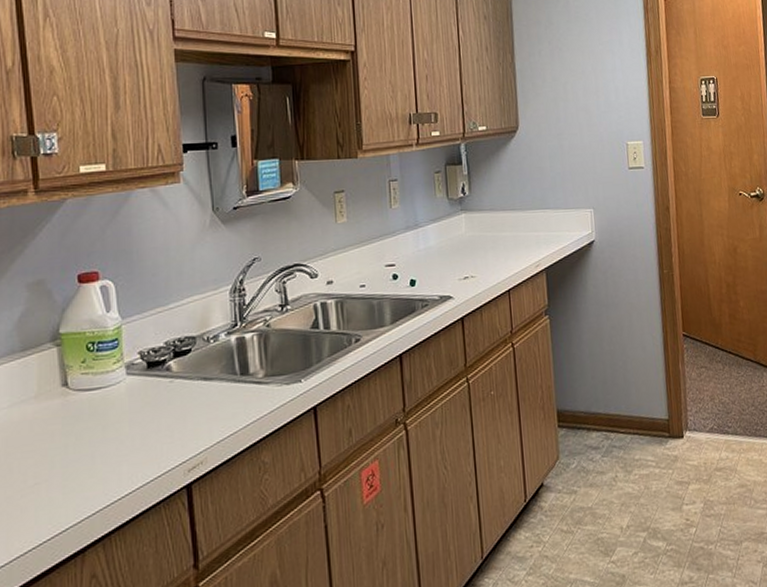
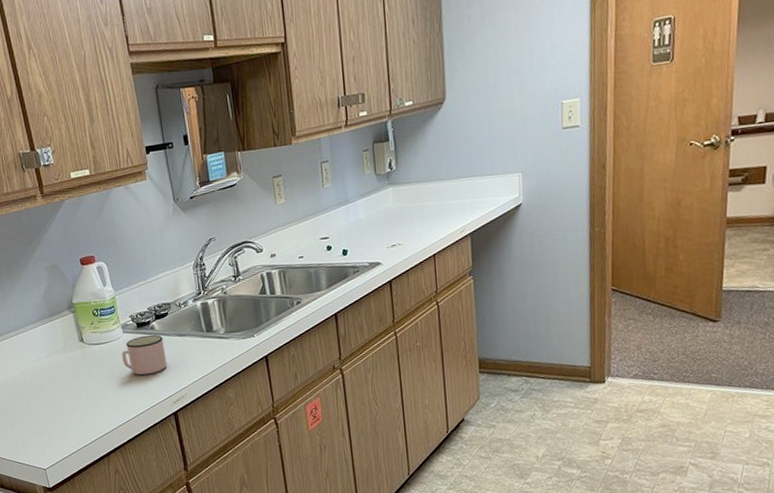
mug: none [121,377,184,434] -> present [122,334,167,376]

